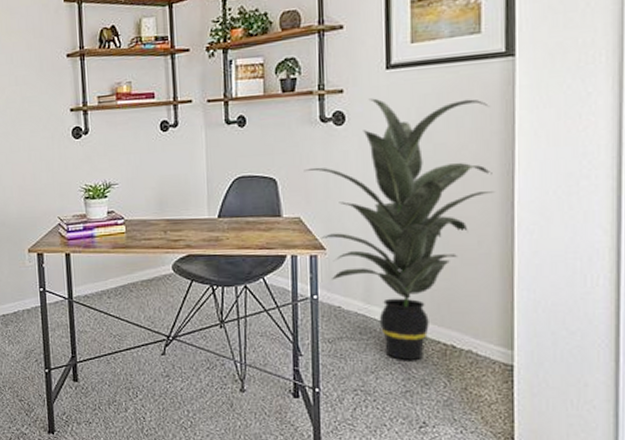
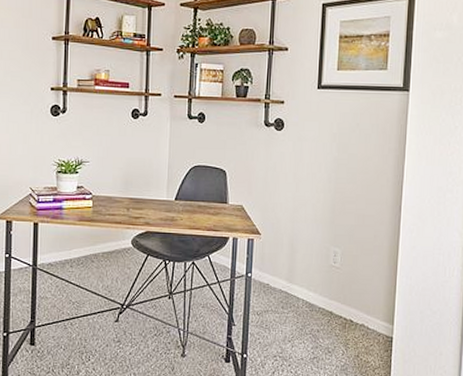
indoor plant: present [304,98,494,360] -> none [248,111,389,331]

